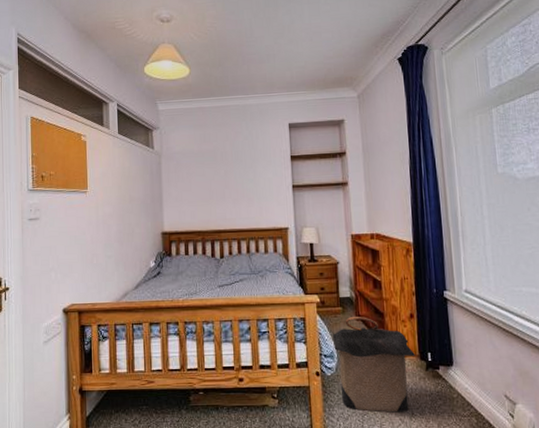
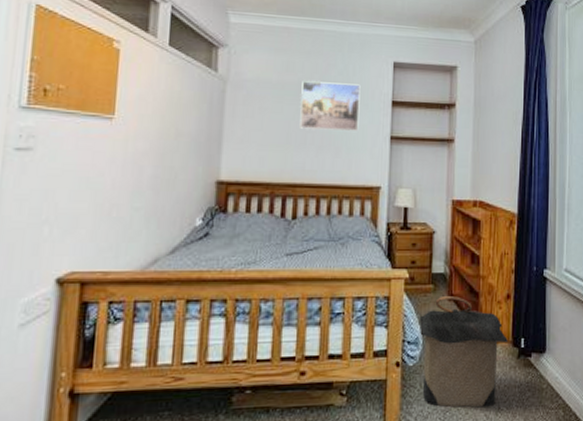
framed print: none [217,145,266,186] -> present [300,81,361,131]

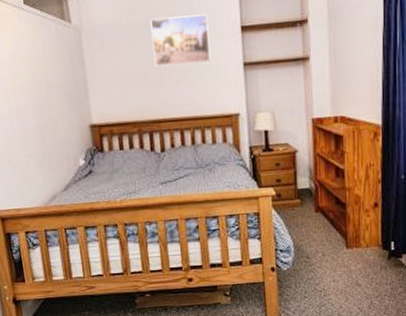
laundry hamper: present [419,296,508,408] -> none [288,208,377,303]

